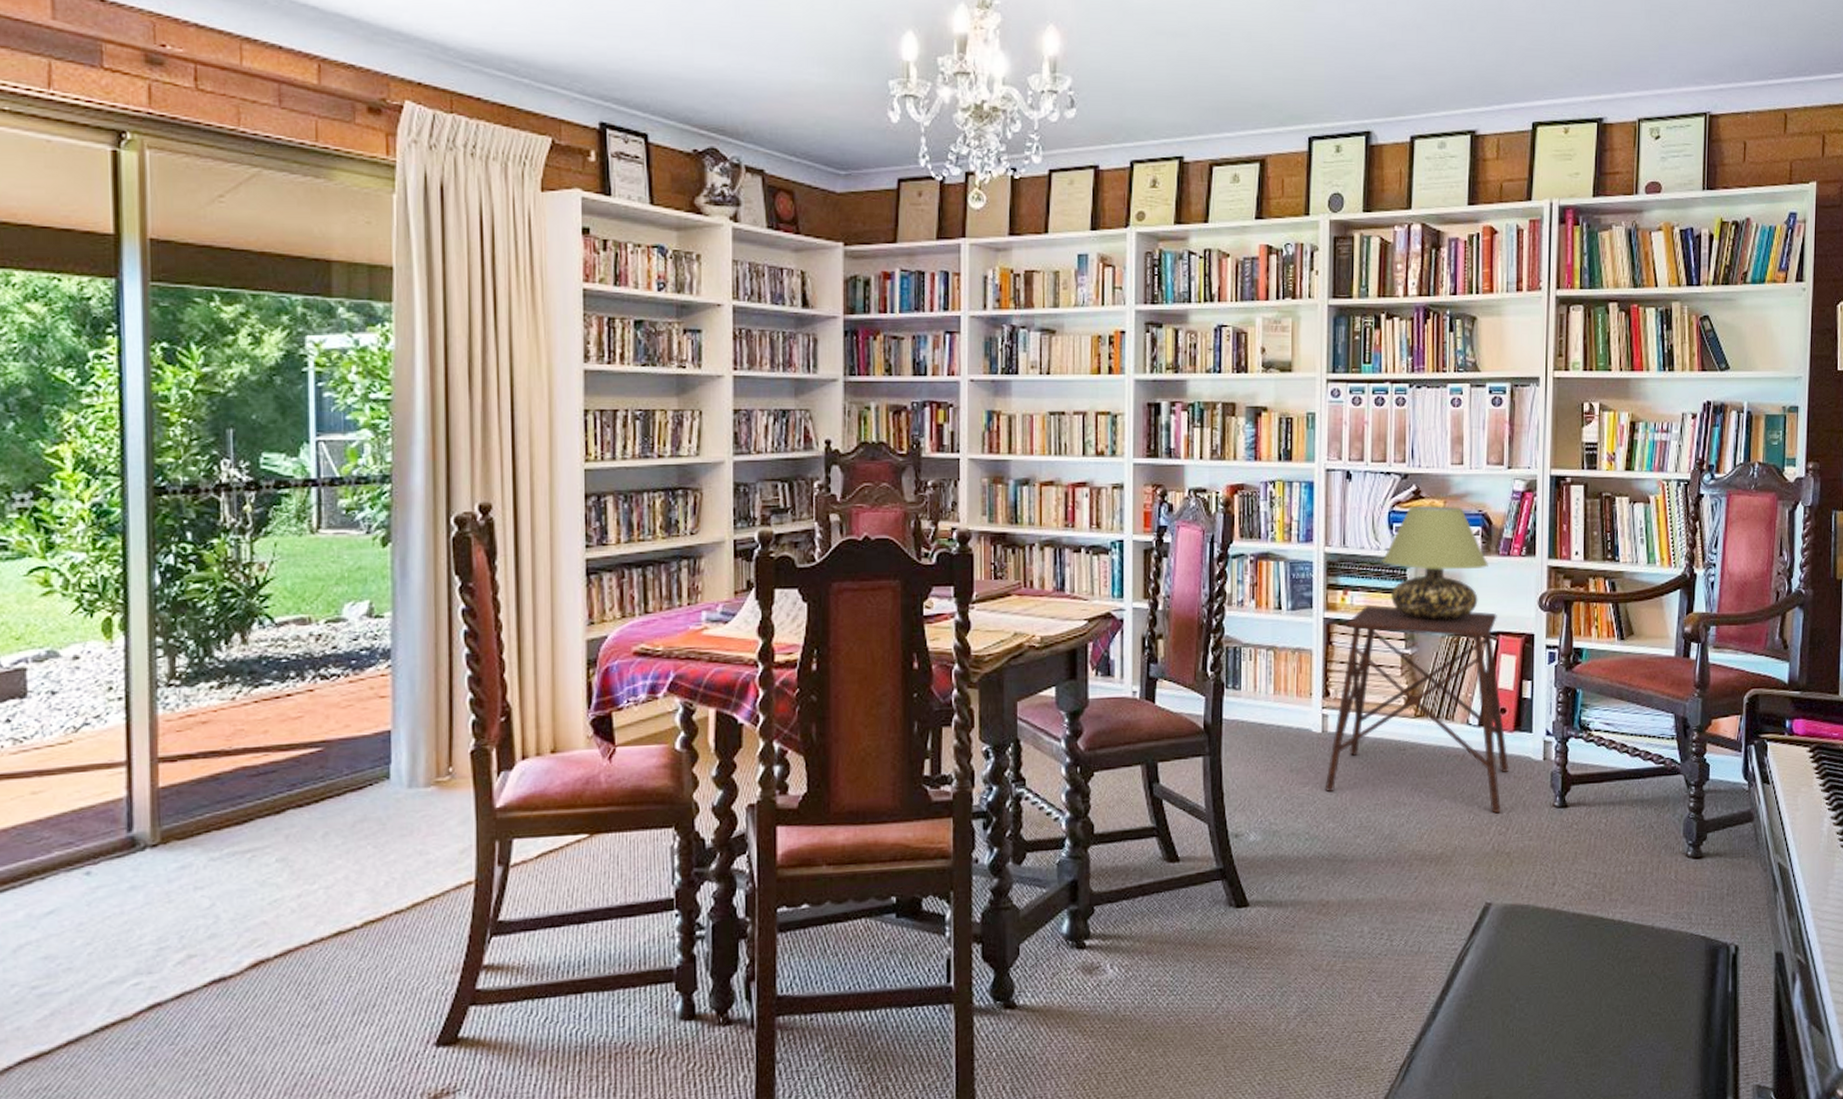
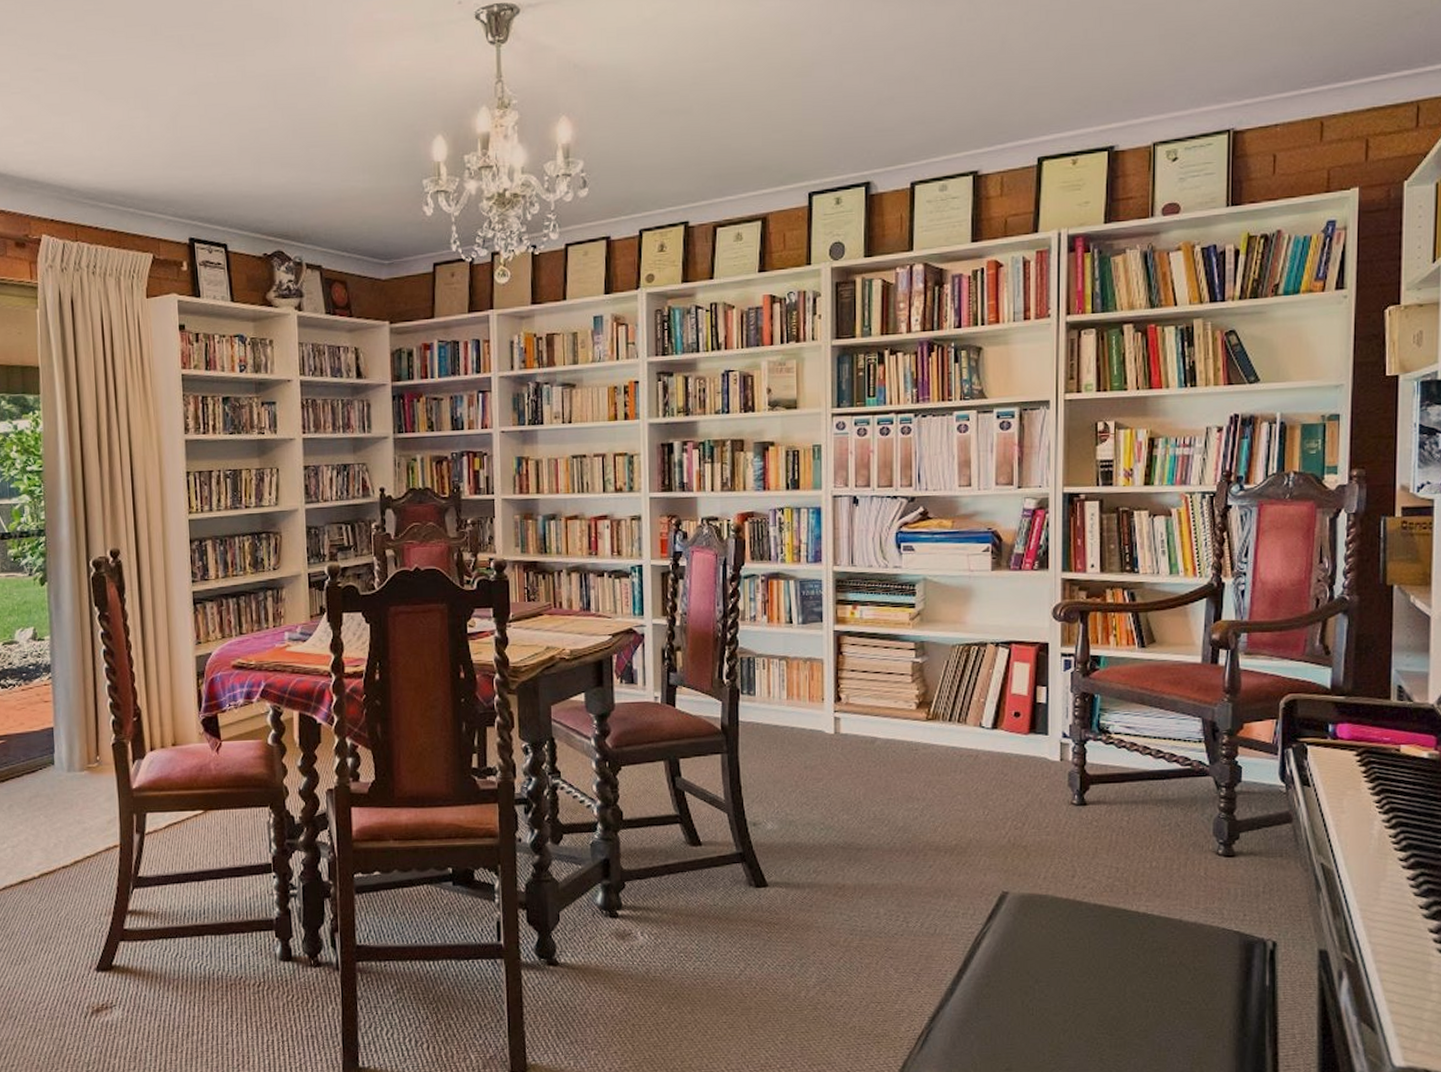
side table: present [1325,605,1509,814] -> none [838,618,1024,810]
table lamp: present [1382,505,1488,621] -> none [890,525,999,631]

